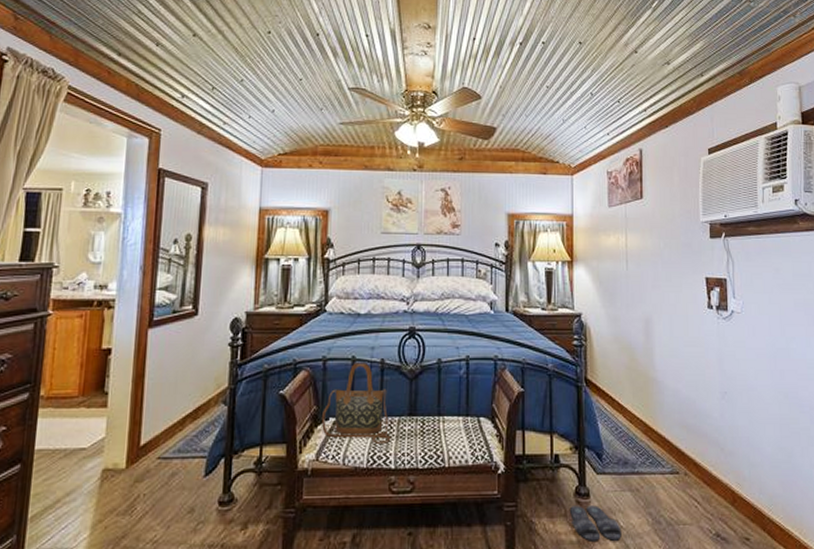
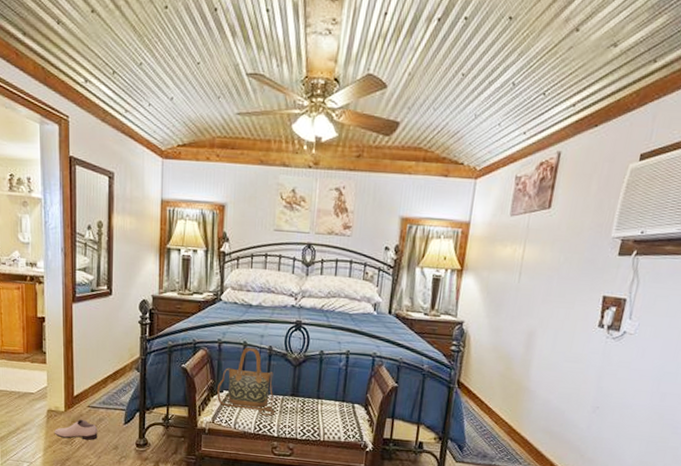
shoe: none [108,476,169,507] -> present [54,419,98,440]

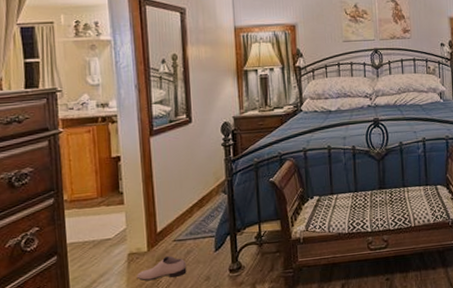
handbag: present [216,347,275,416] -> none [306,150,366,214]

